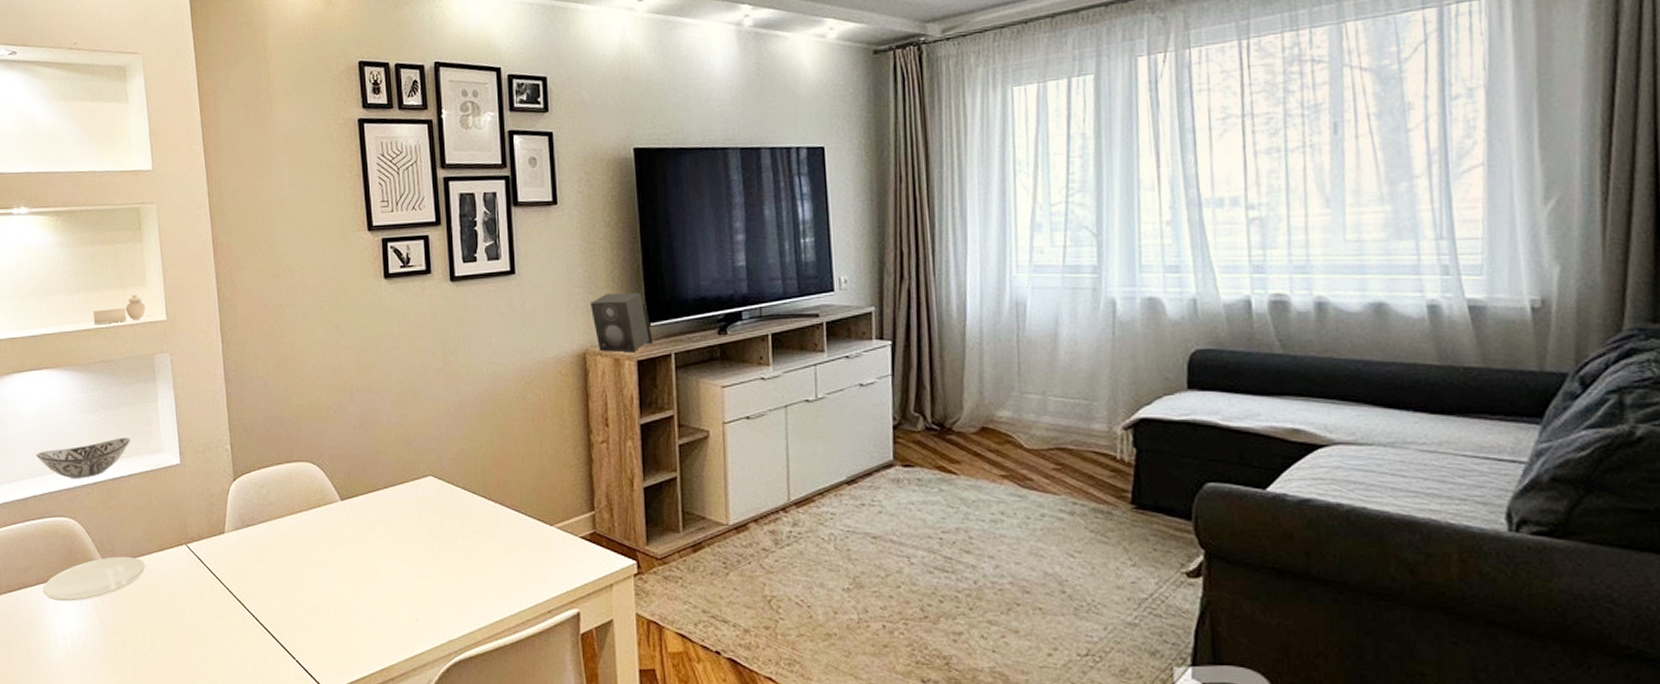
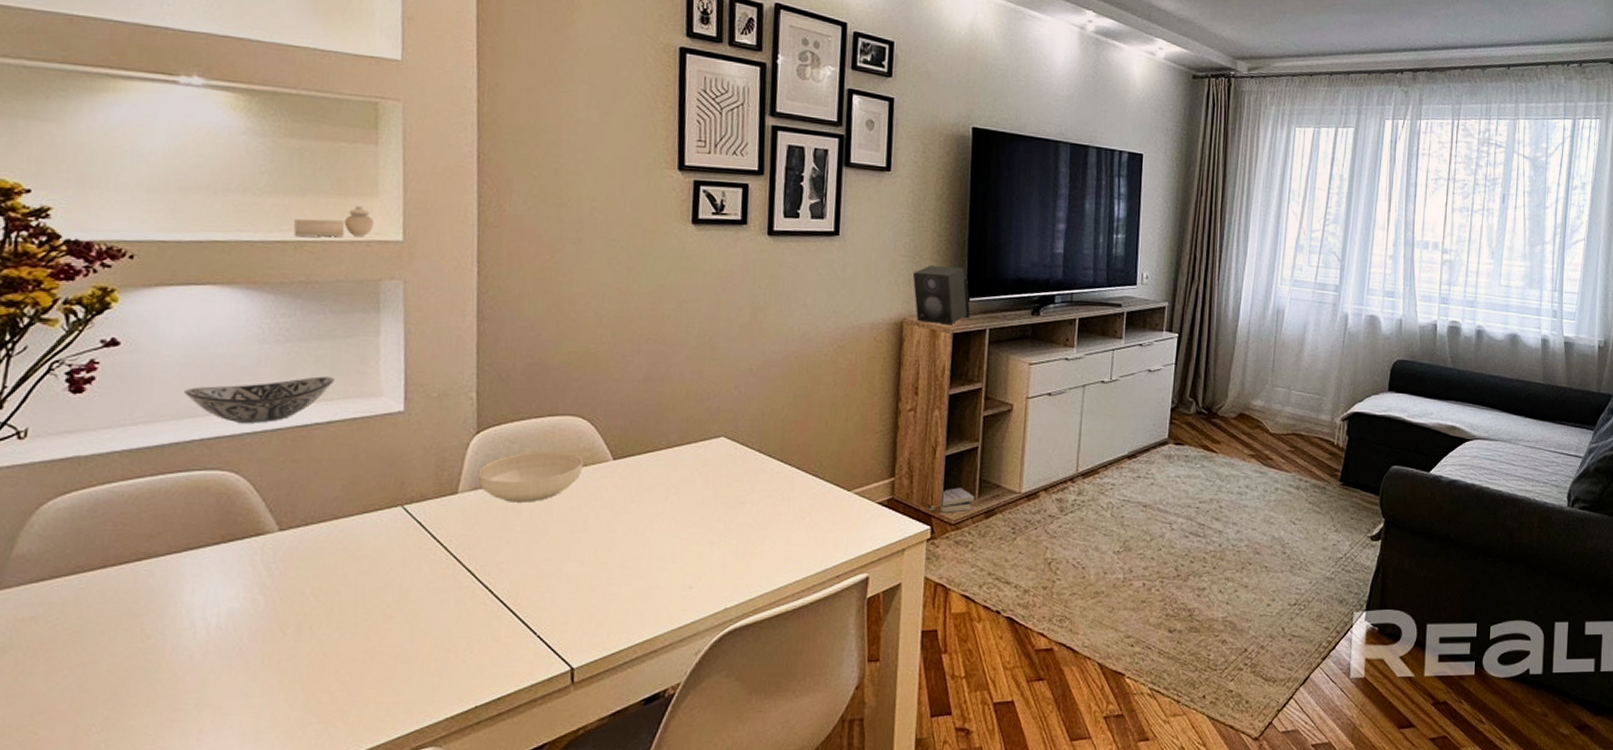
plate: present [43,556,146,601] -> none [177,519,341,575]
bowl: none [238,493,318,540] -> present [477,450,584,503]
books: none [625,520,679,548] -> present [923,487,975,514]

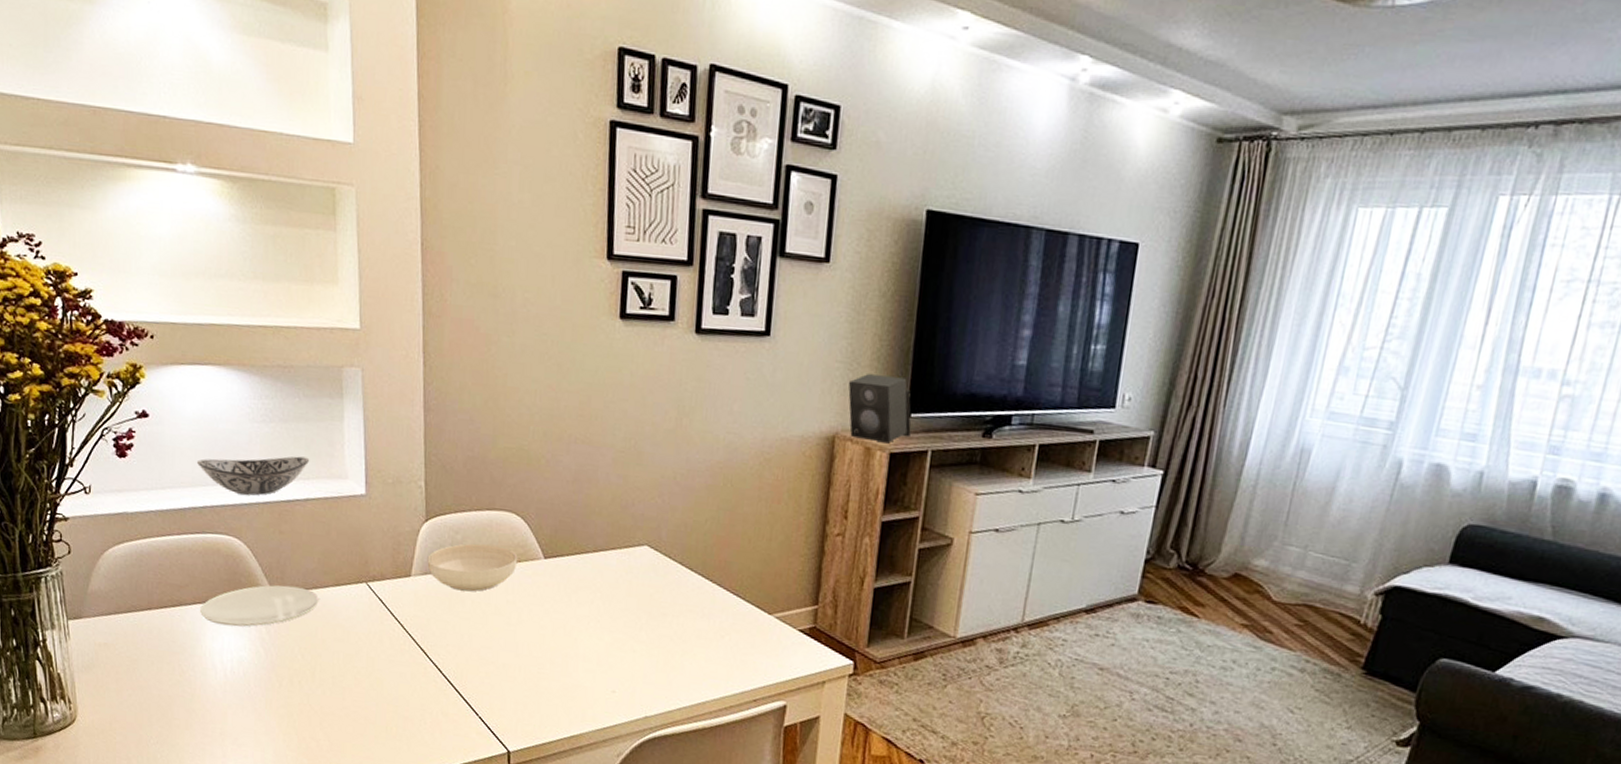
plate: none [177,519,341,575] -> present [200,585,319,627]
candle: present [293,205,375,238] -> none [272,292,336,324]
books: present [923,487,975,514] -> none [847,623,904,650]

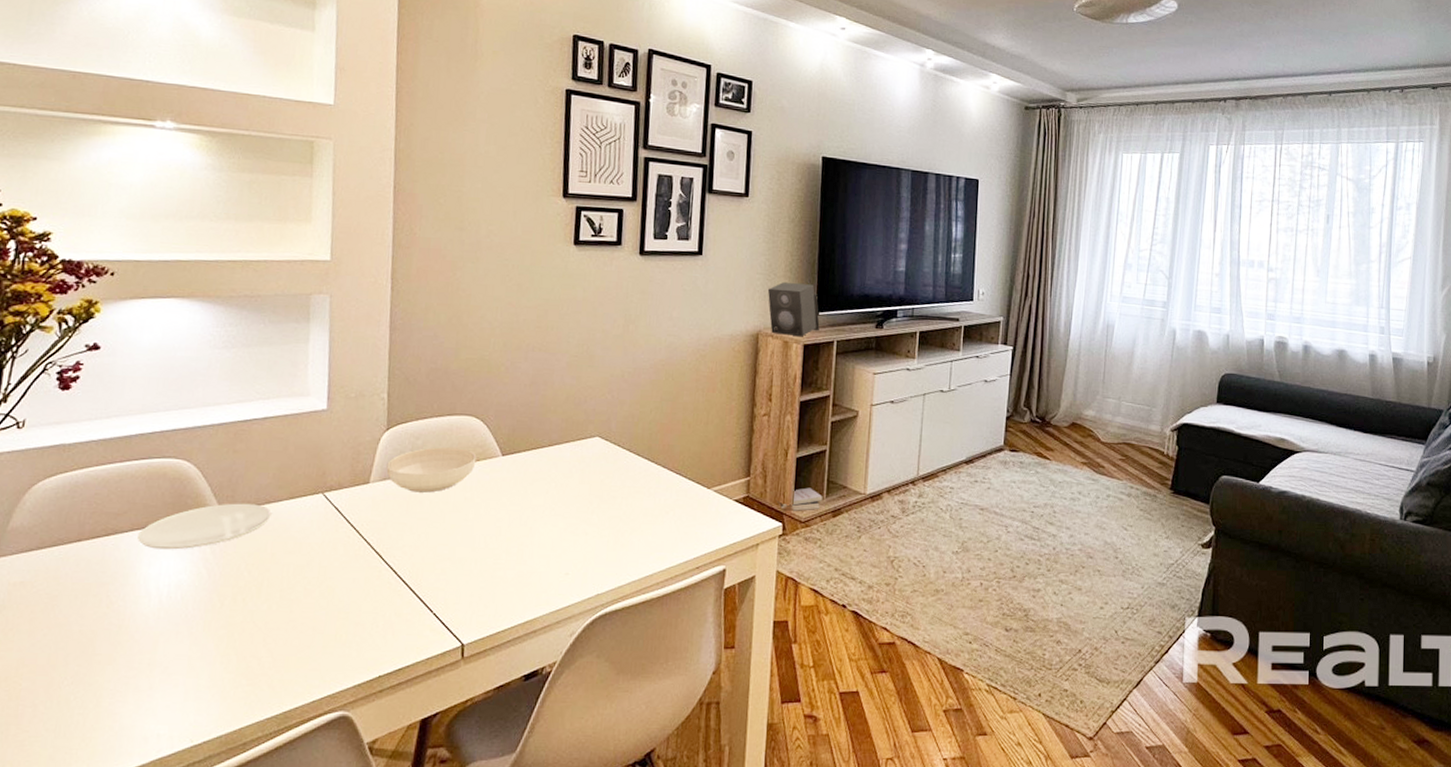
decorative bowl: present [196,456,310,496] -> none [148,378,272,418]
books: none [847,623,904,650] -> present [775,487,823,512]

